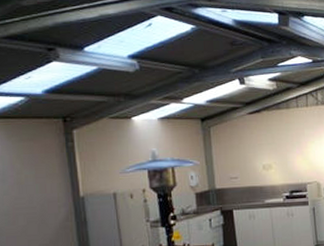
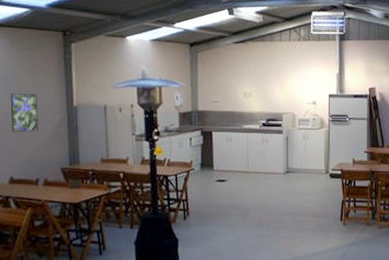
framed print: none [10,186,43,232] -> present [10,93,38,133]

